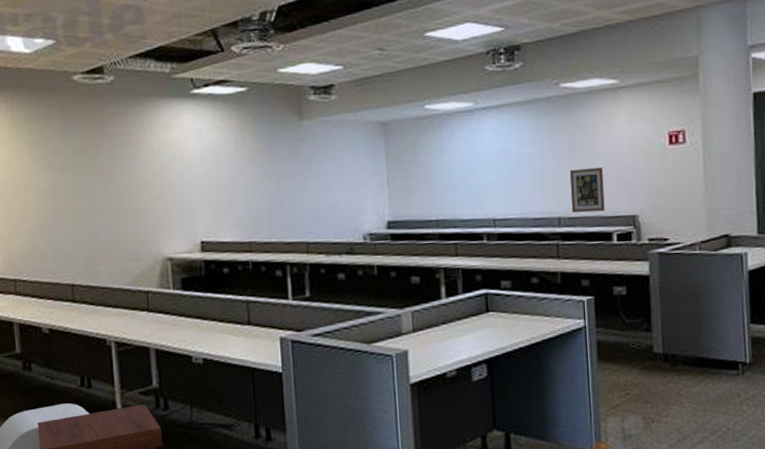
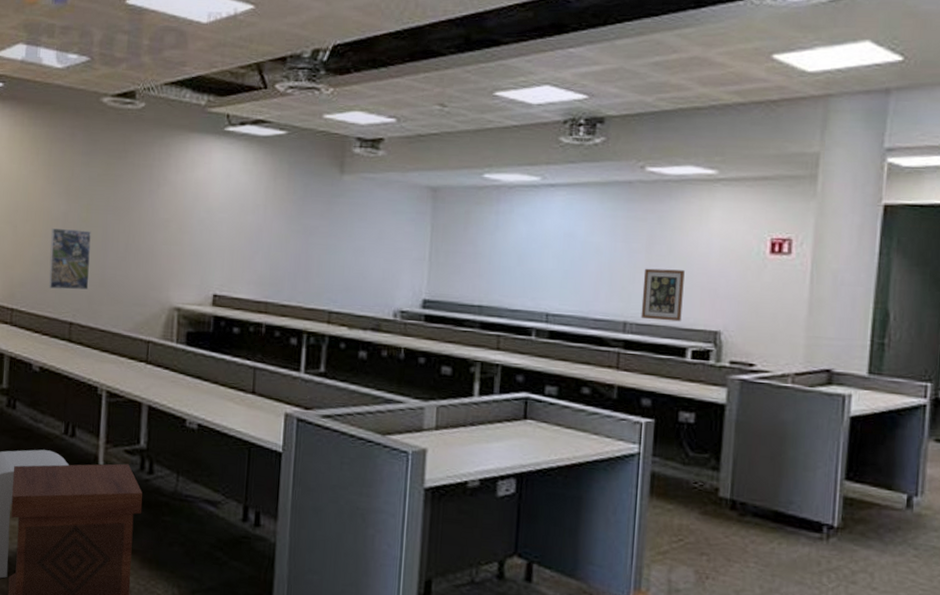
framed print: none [42,199,85,256] -> present [49,227,91,290]

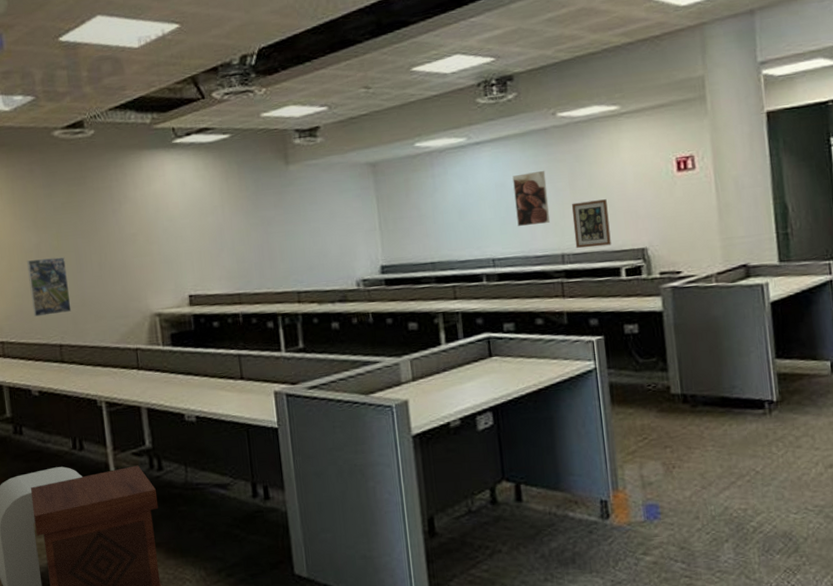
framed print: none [581,226,622,285] -> present [512,170,550,227]

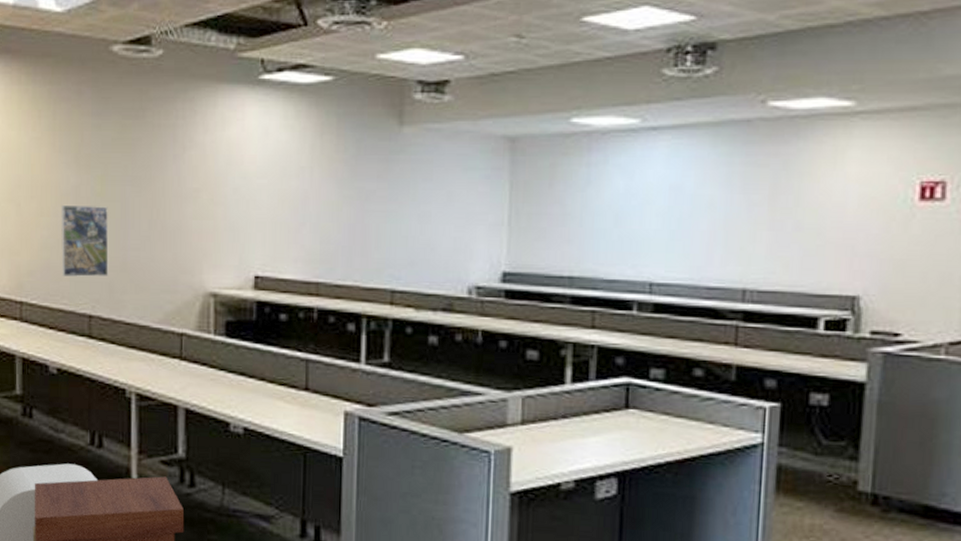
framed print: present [512,170,550,227] -> none [690,175,739,246]
wall art: present [571,199,611,248] -> none [763,224,816,287]

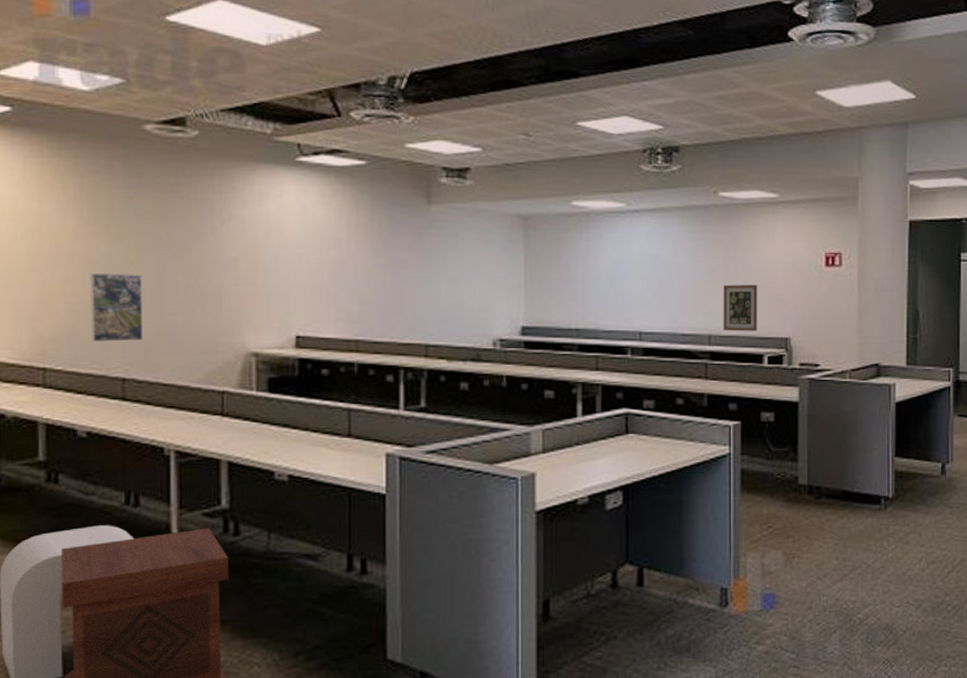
wall art: none [763,224,816,287] -> present [723,284,757,331]

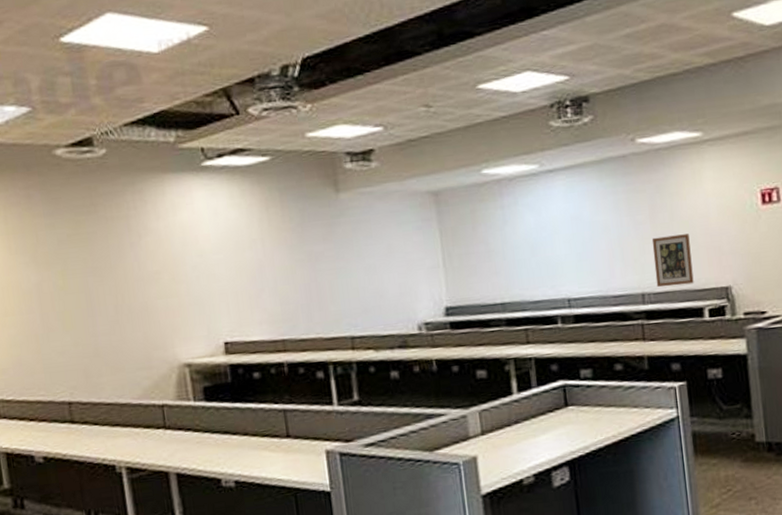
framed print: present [89,272,143,342] -> none [25,298,82,370]

